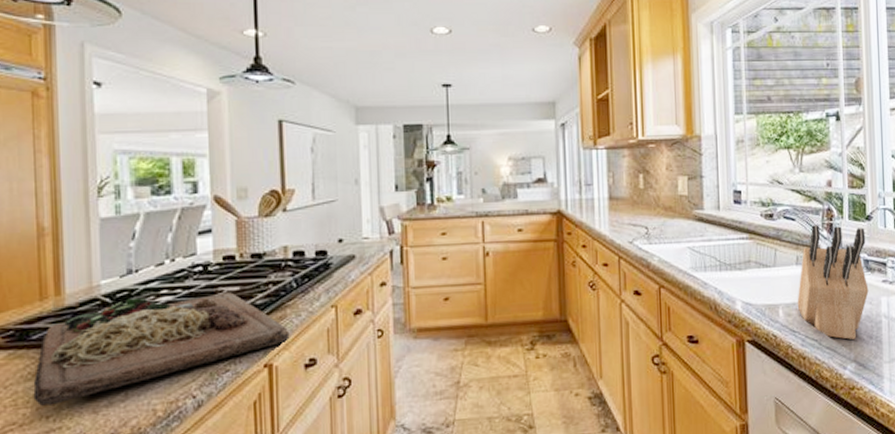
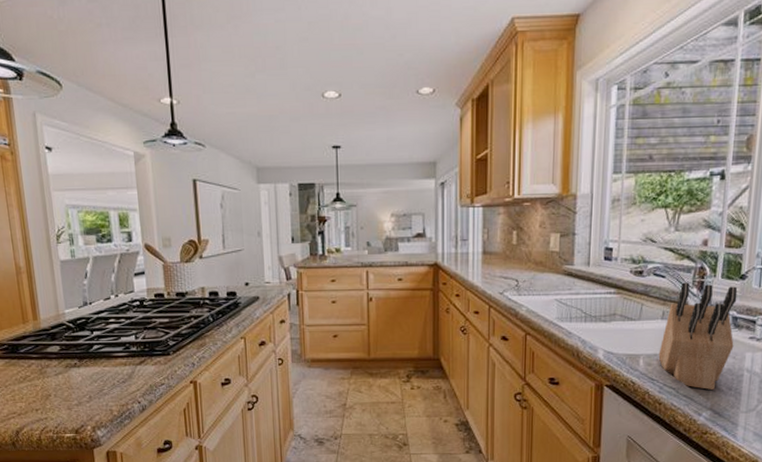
cutting board: present [33,292,290,406] -> none [24,323,209,402]

